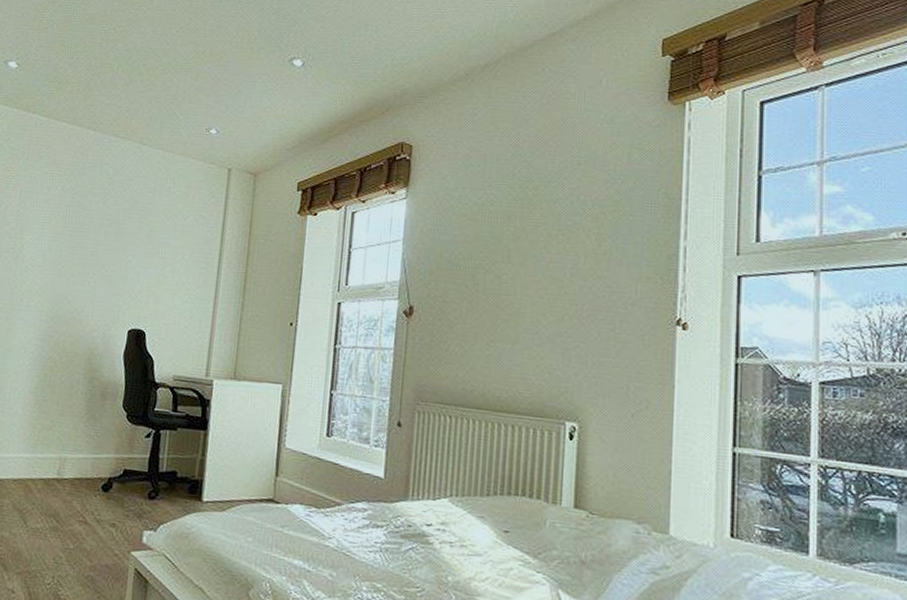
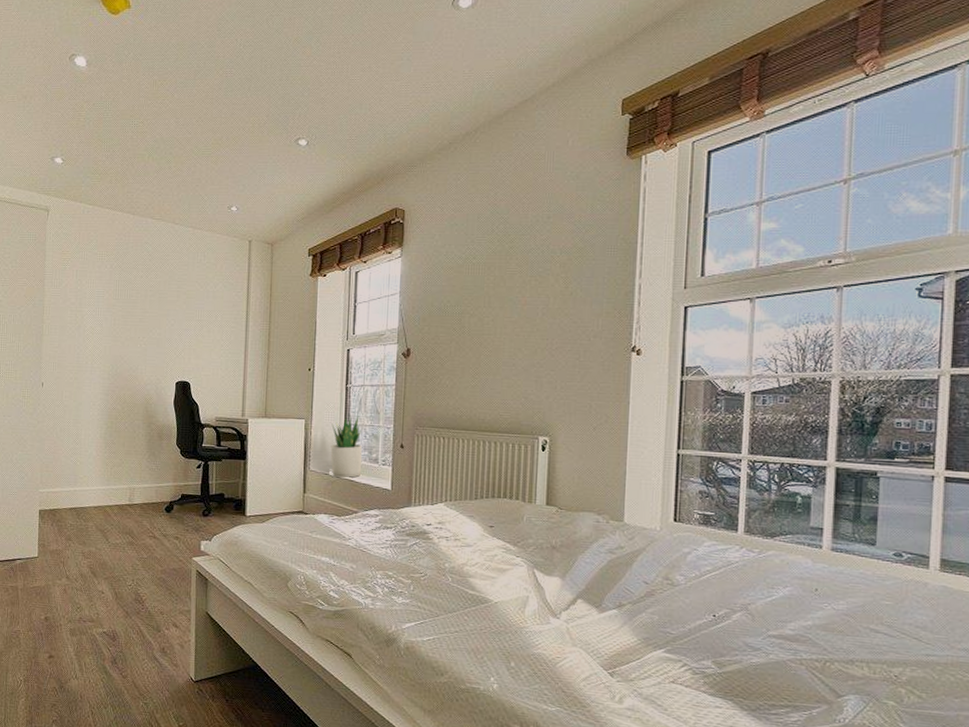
planter: none [311,383,352,461] -> present [330,415,363,479]

